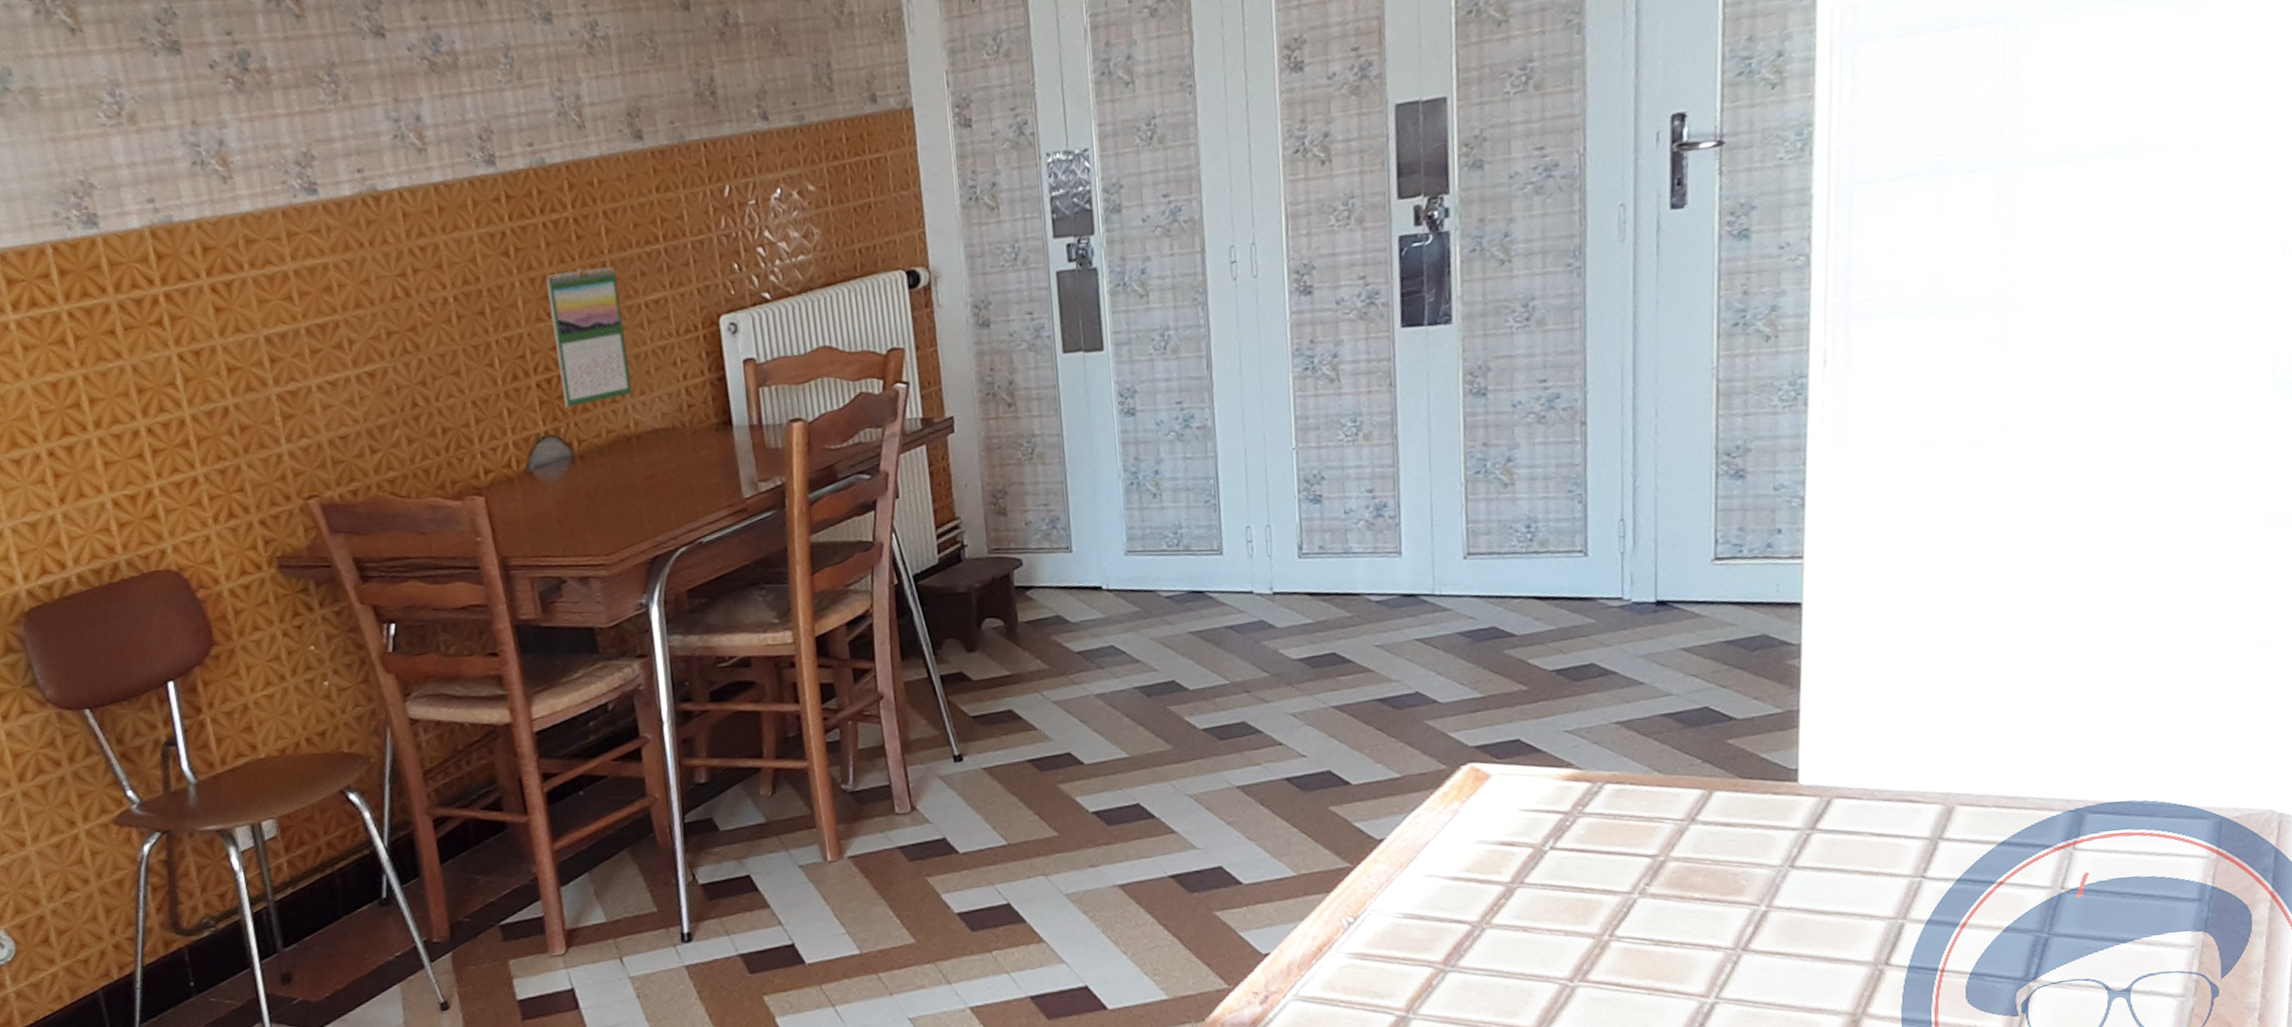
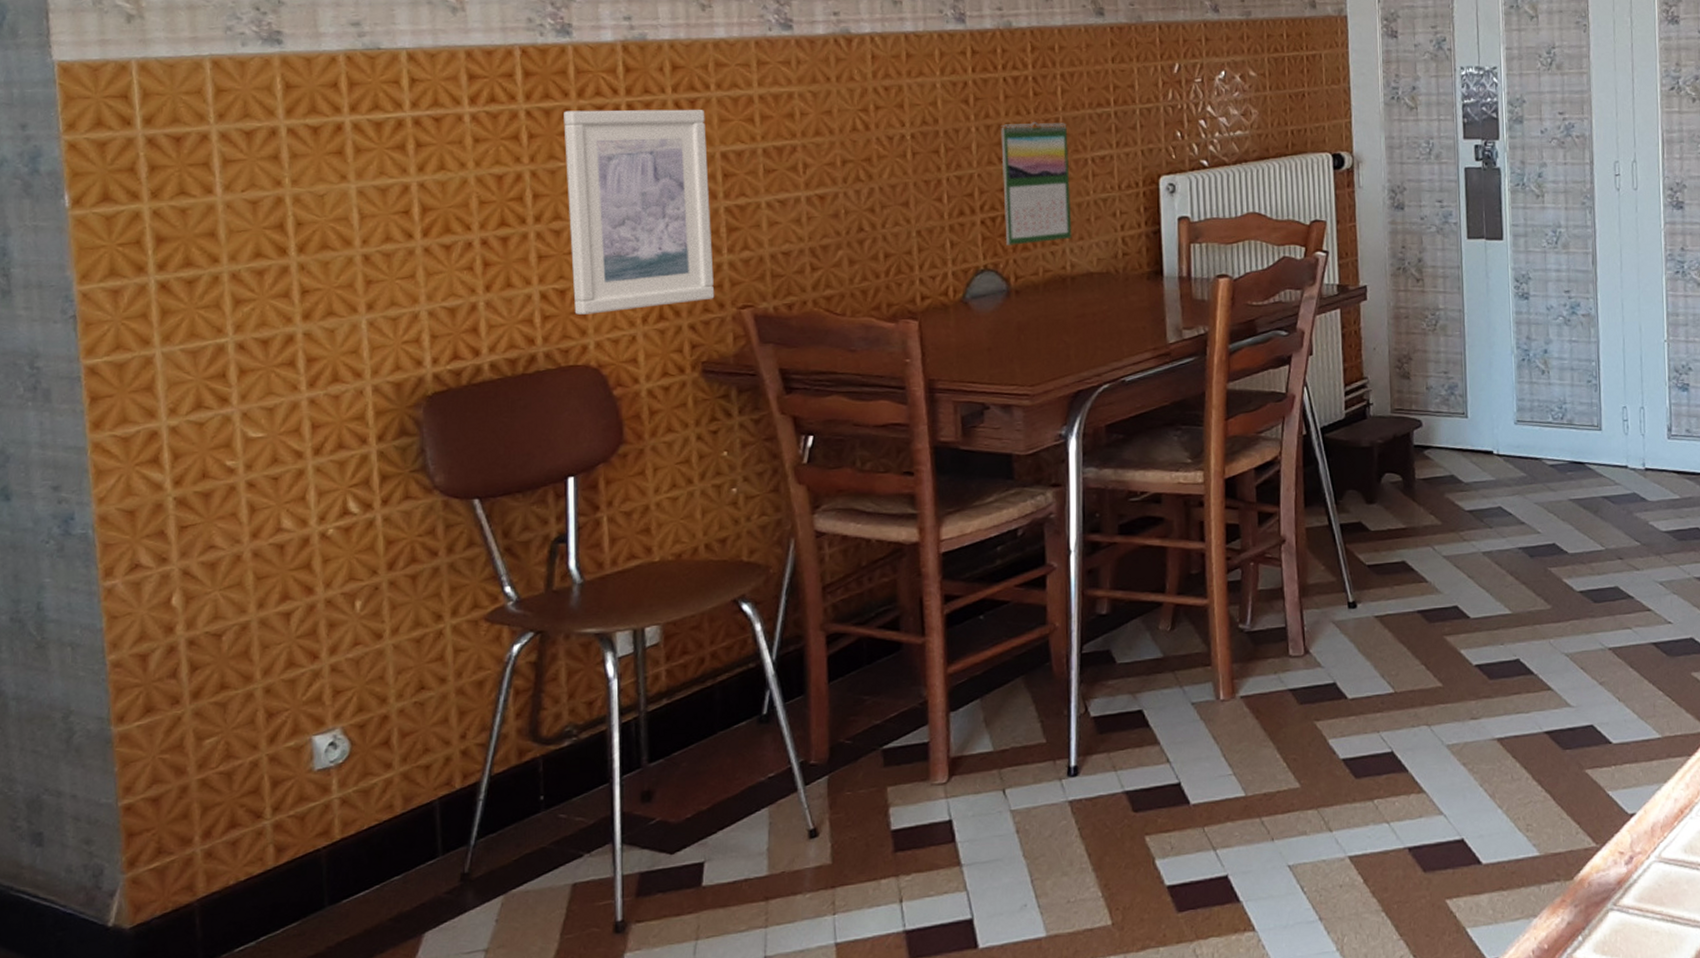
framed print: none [104,292,280,520] -> present [564,109,715,315]

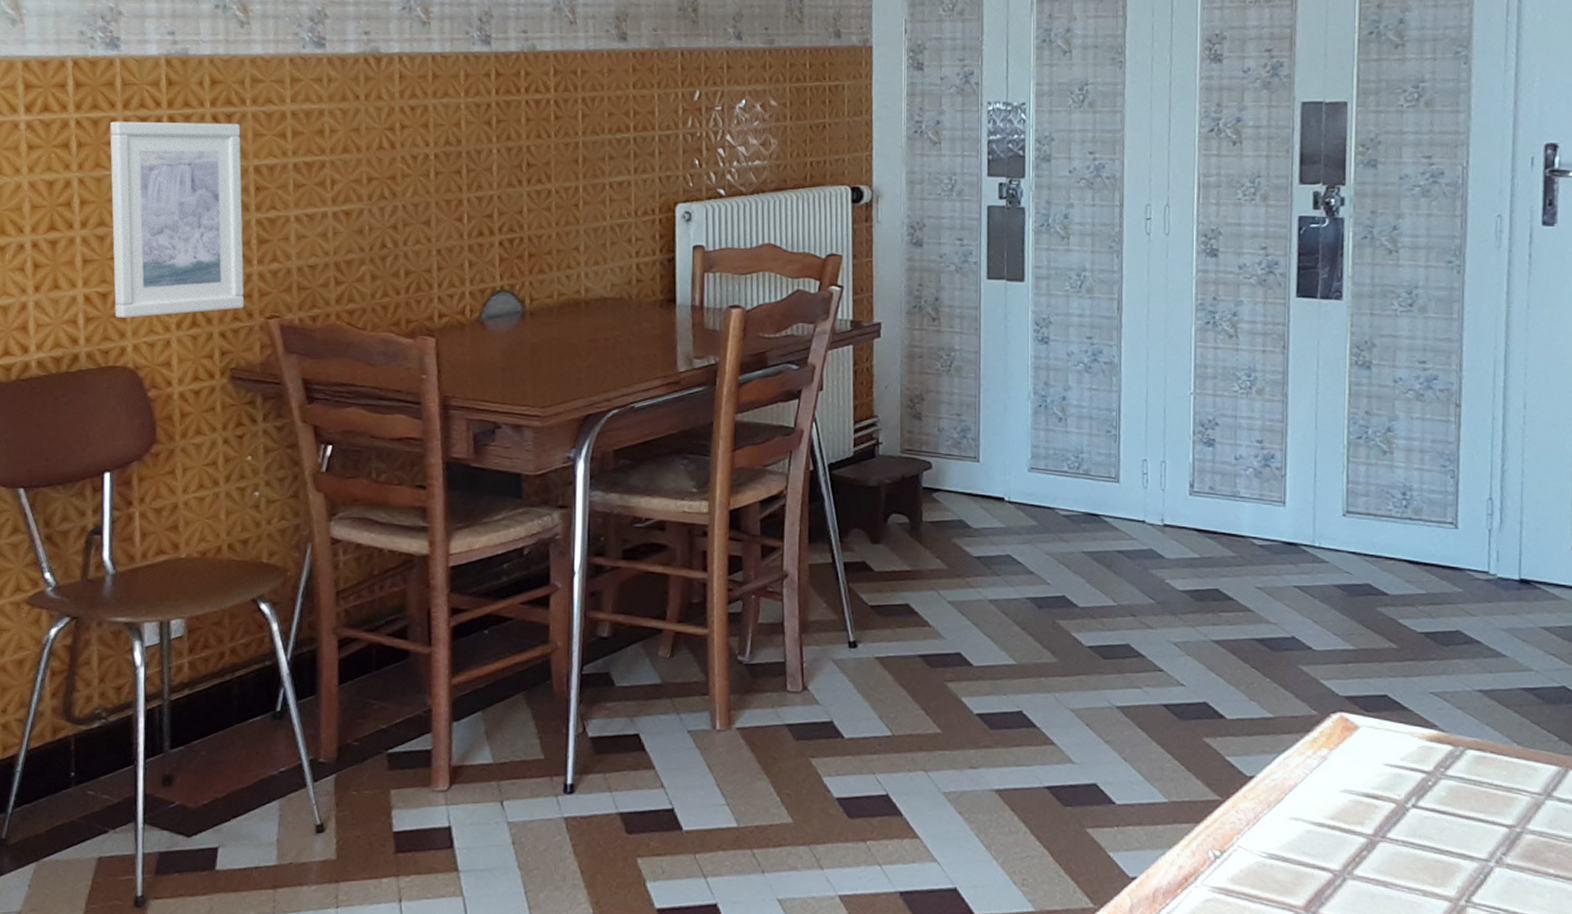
calendar: present [1001,121,1072,245] -> none [521,145,588,267]

